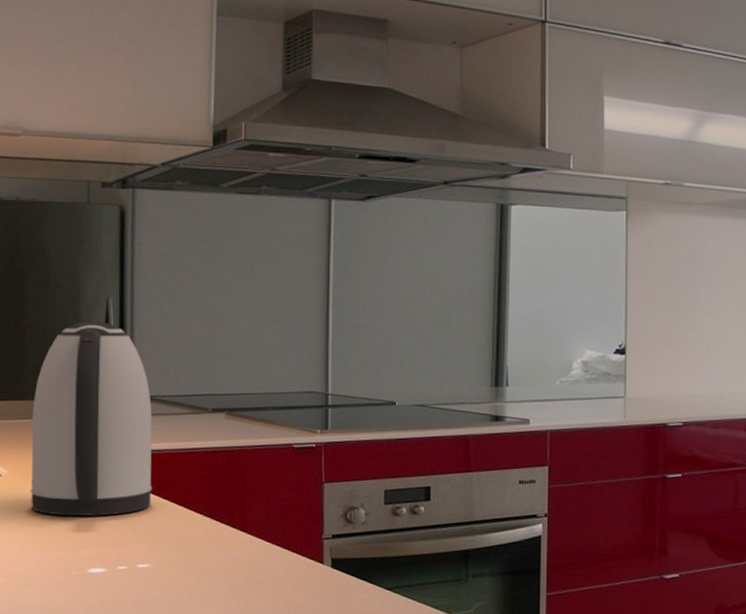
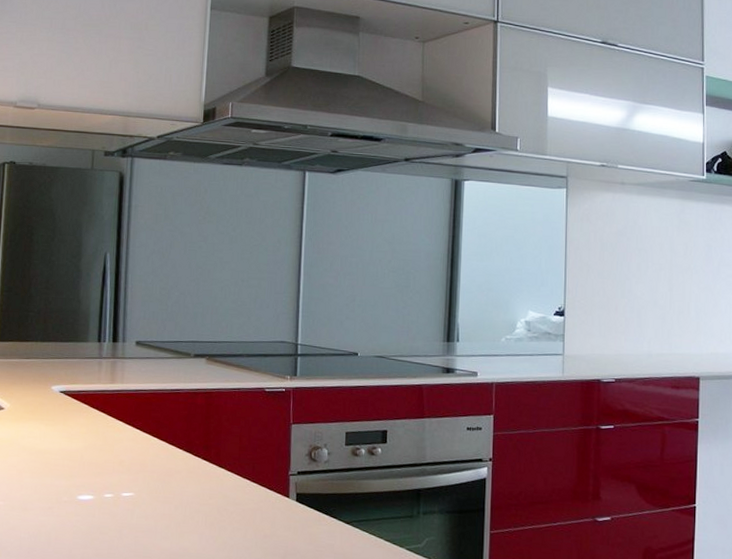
kettle: present [30,321,152,517] -> none [29,273,141,448]

